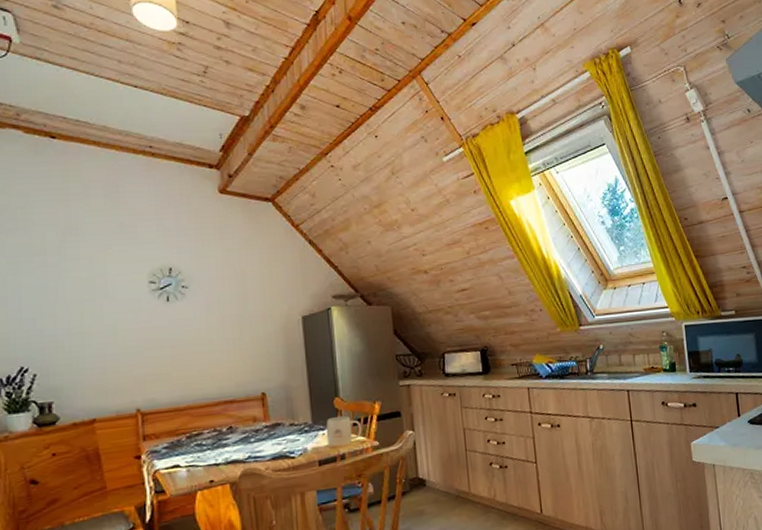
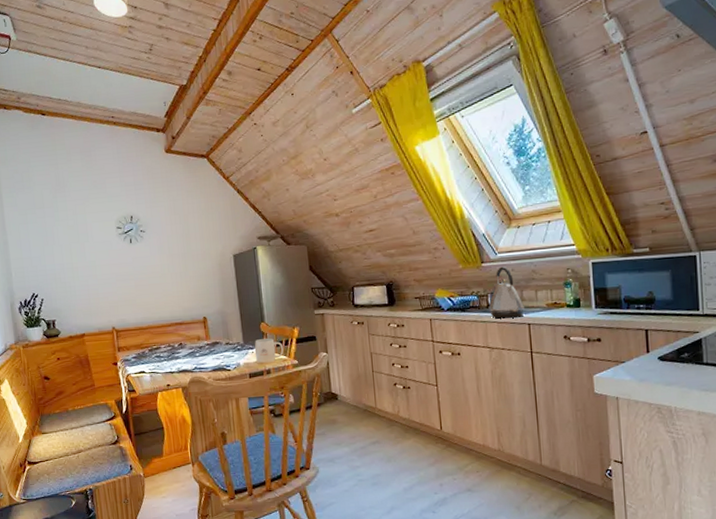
kettle: none [587,329,624,386] -> present [488,266,526,319]

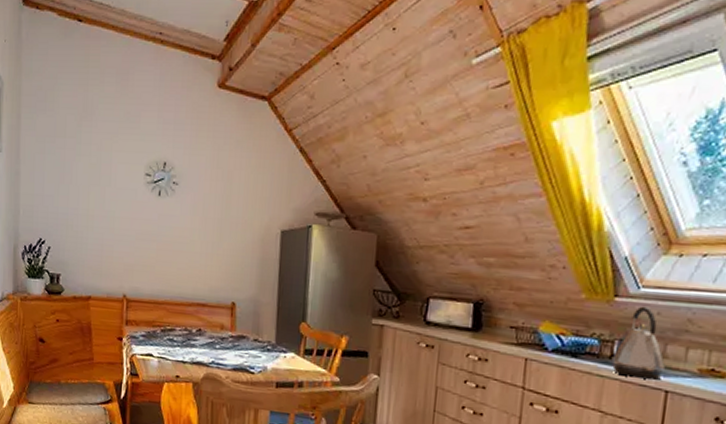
mug: present [254,338,284,365] -> none [286,341,325,376]

